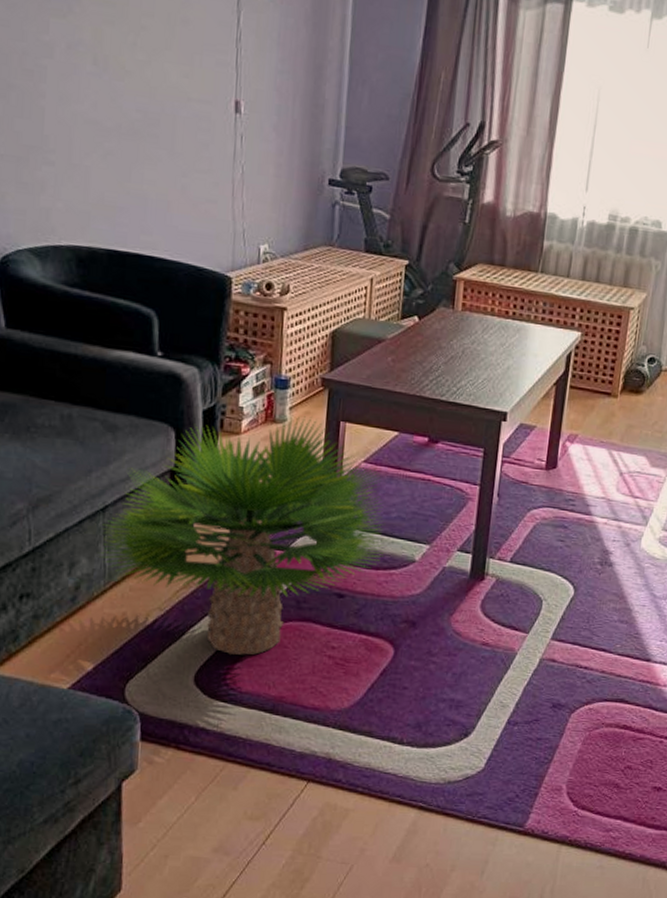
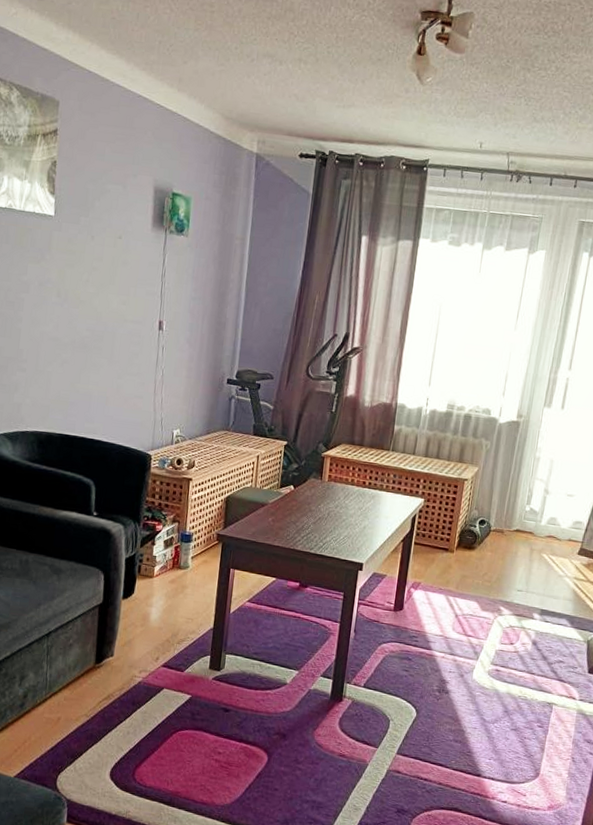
potted plant: present [99,416,385,655] -> none [43,564,263,756]

